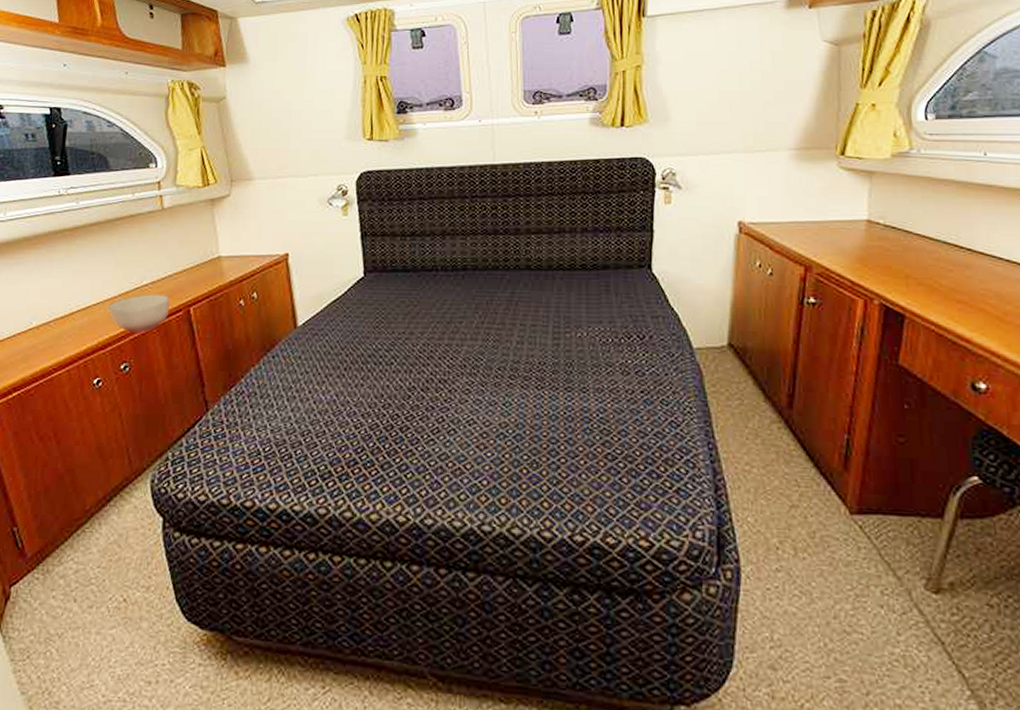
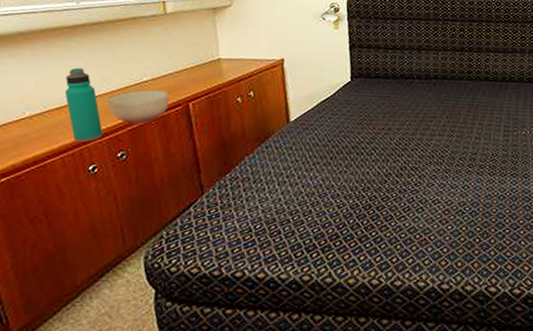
water bottle: none [68,273,106,354] -> present [64,68,103,143]

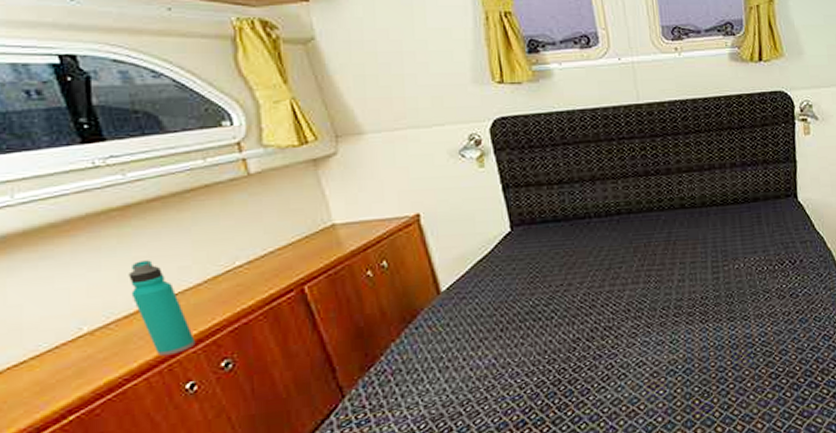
bowl: present [106,90,170,125] -> none [191,275,276,324]

